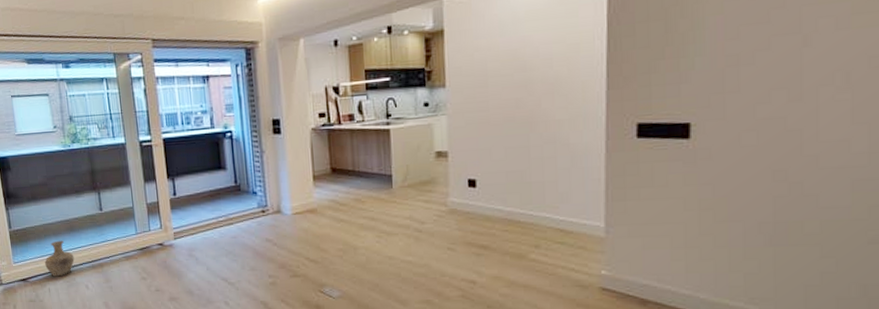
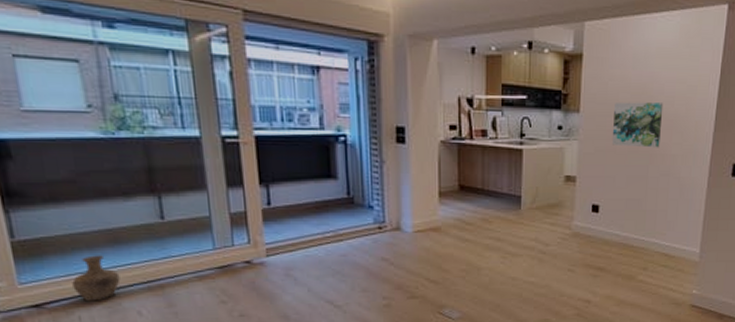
wall art: none [483,66,541,117] -> present [611,102,664,148]

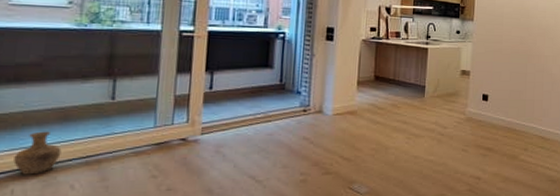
wall art: present [611,102,664,148] -> none [498,14,538,50]

